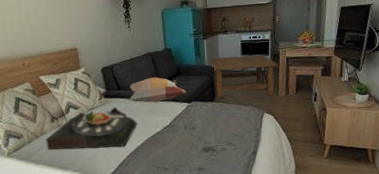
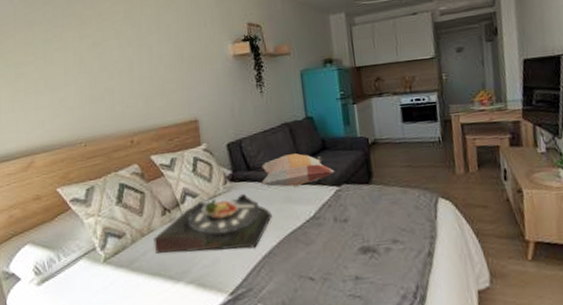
coffee table: present [210,54,279,99] -> none [363,121,452,180]

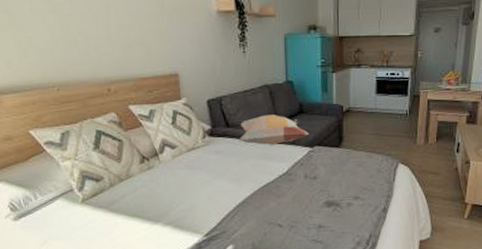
serving tray: present [153,193,272,253] -> none [132,147,248,198]

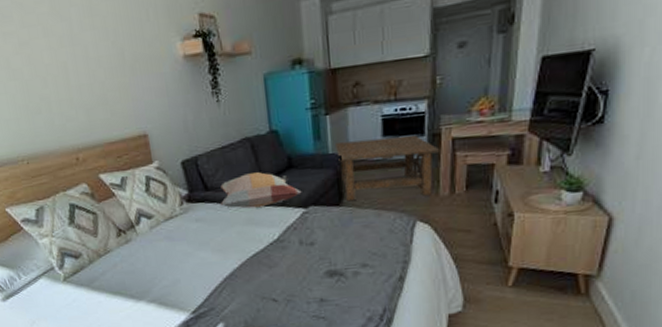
coffee table: none [339,94,419,144] -> present [336,134,440,202]

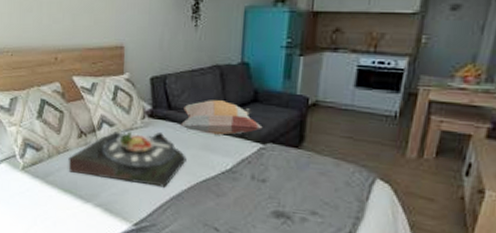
serving tray: none [111,214,233,274] -> present [68,131,186,188]
coffee table: present [336,134,440,202] -> none [304,85,414,155]

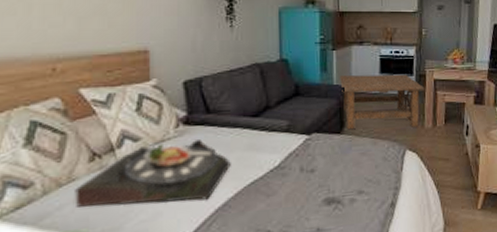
decorative pillow: present [180,100,263,135] -> none [221,98,306,134]
coffee table: none [304,85,414,155] -> present [340,74,425,130]

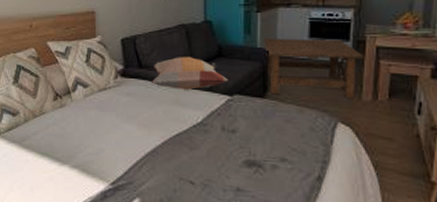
serving tray: present [75,138,231,207] -> none [44,89,159,144]
decorative pillow: none [221,98,306,134] -> present [151,57,229,90]

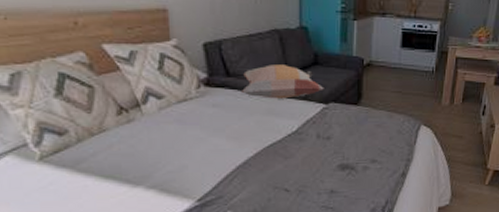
coffee table: present [264,39,364,99] -> none [360,47,446,104]

